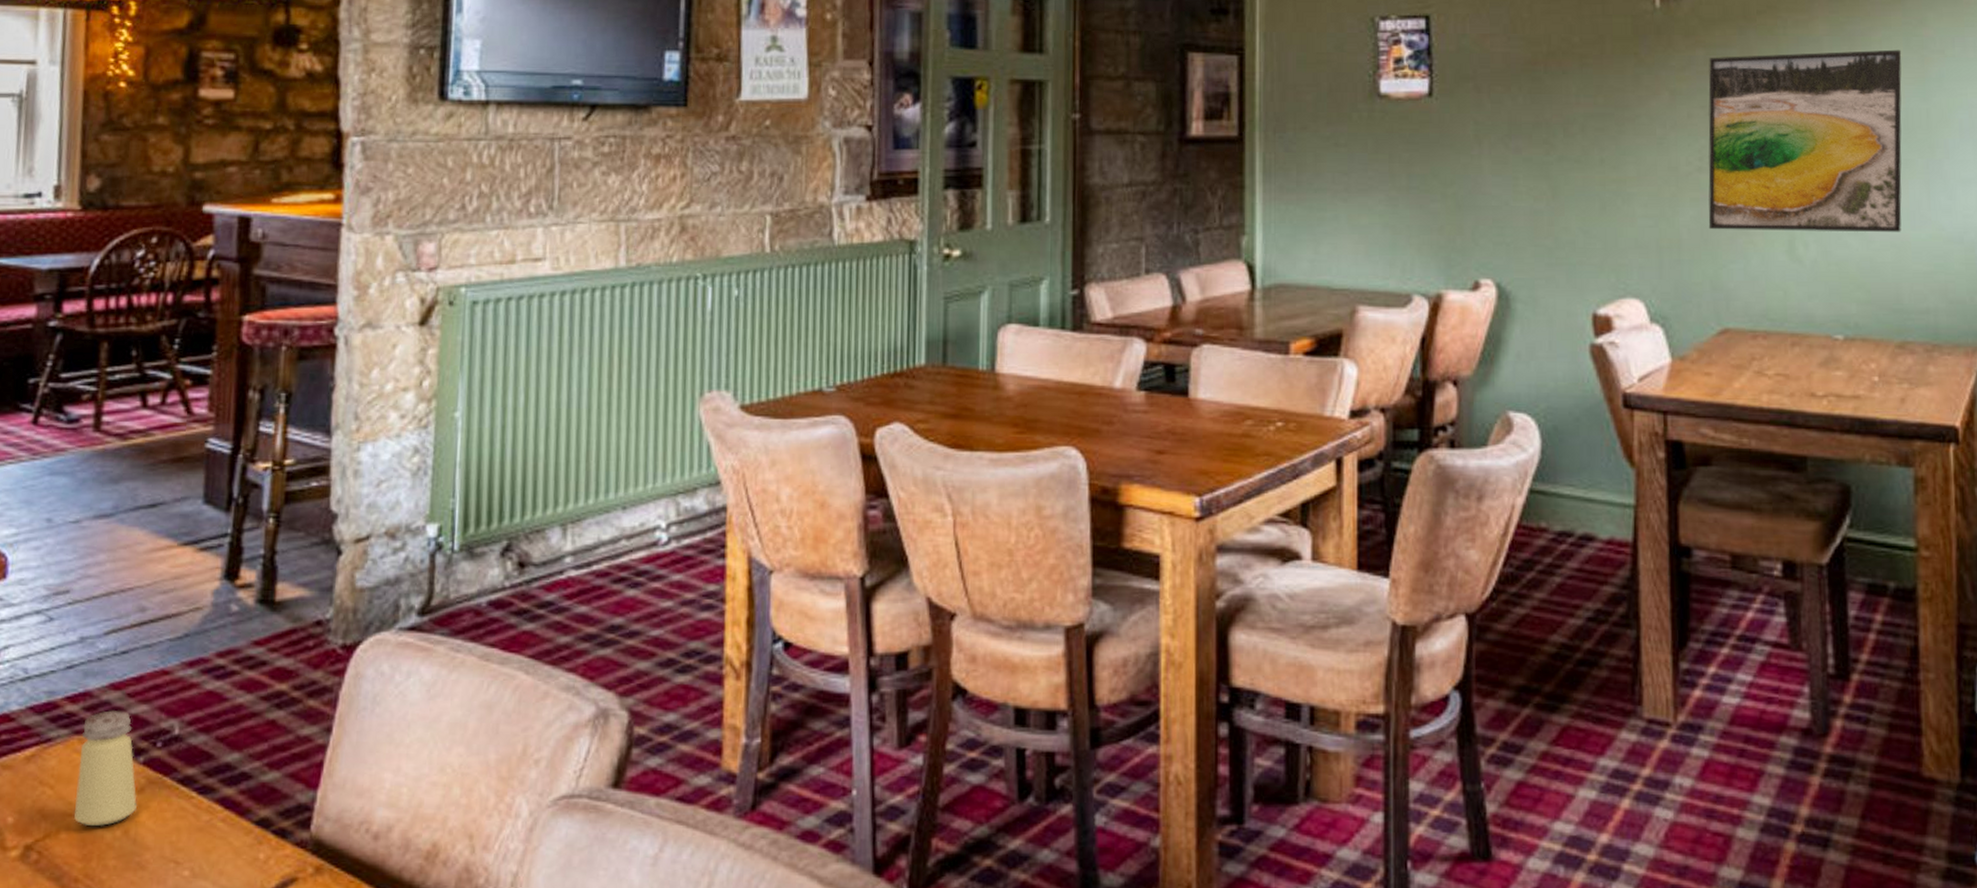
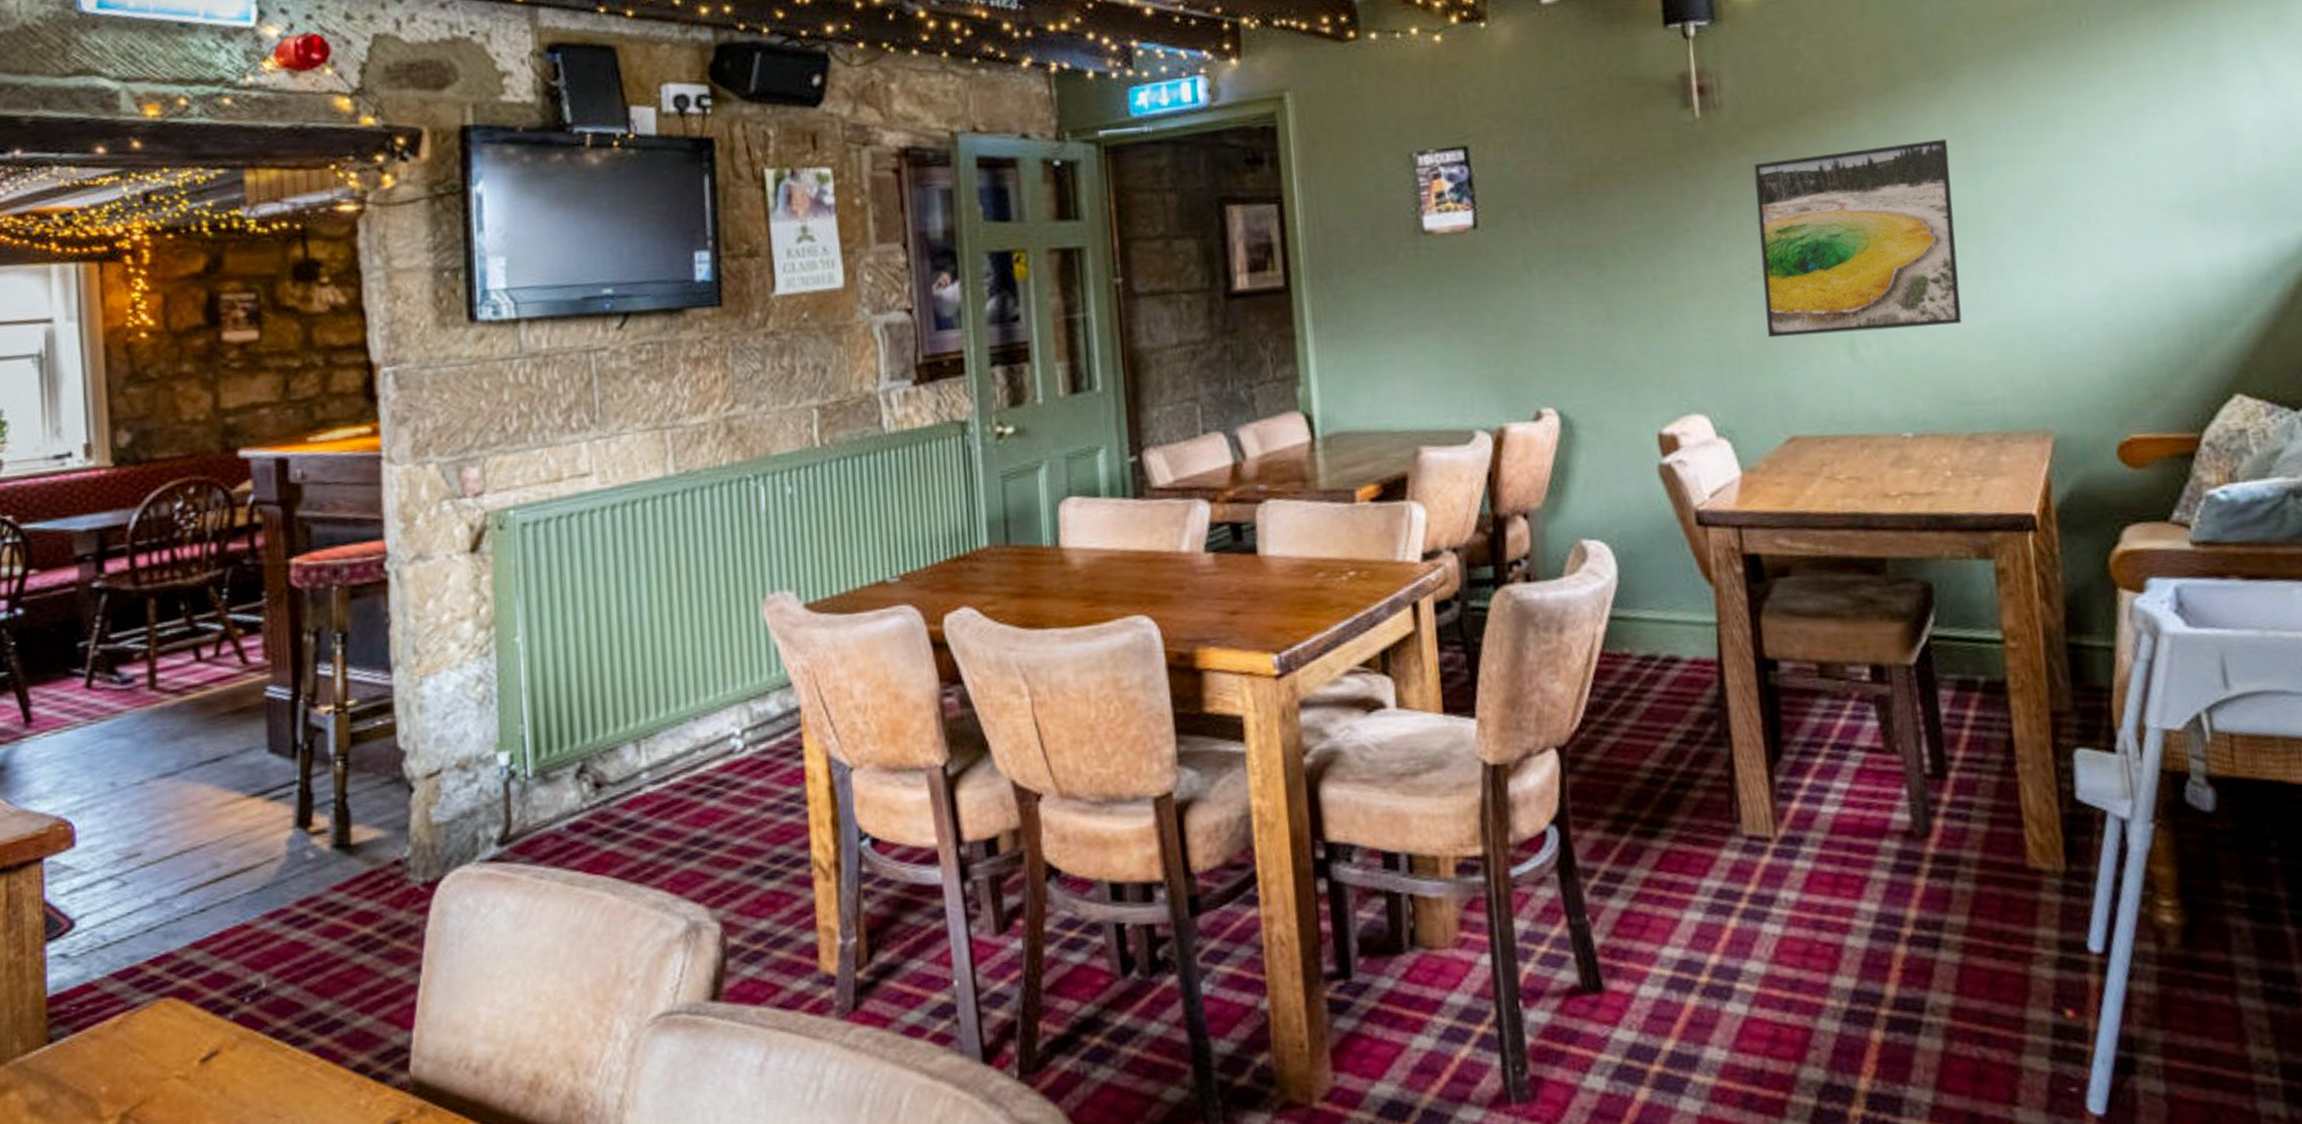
saltshaker: present [74,710,138,826] -> none [167,969,232,1088]

